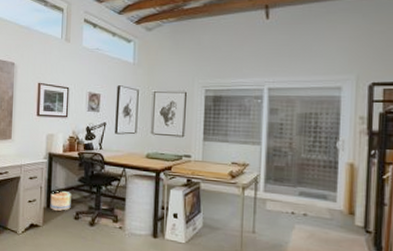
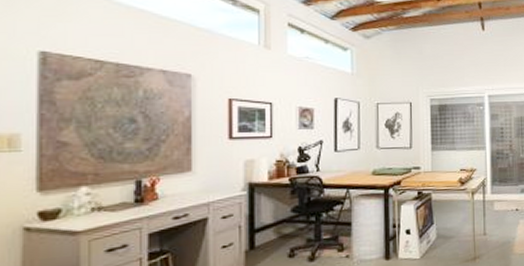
basket: present [50,191,71,211] -> none [254,226,283,252]

